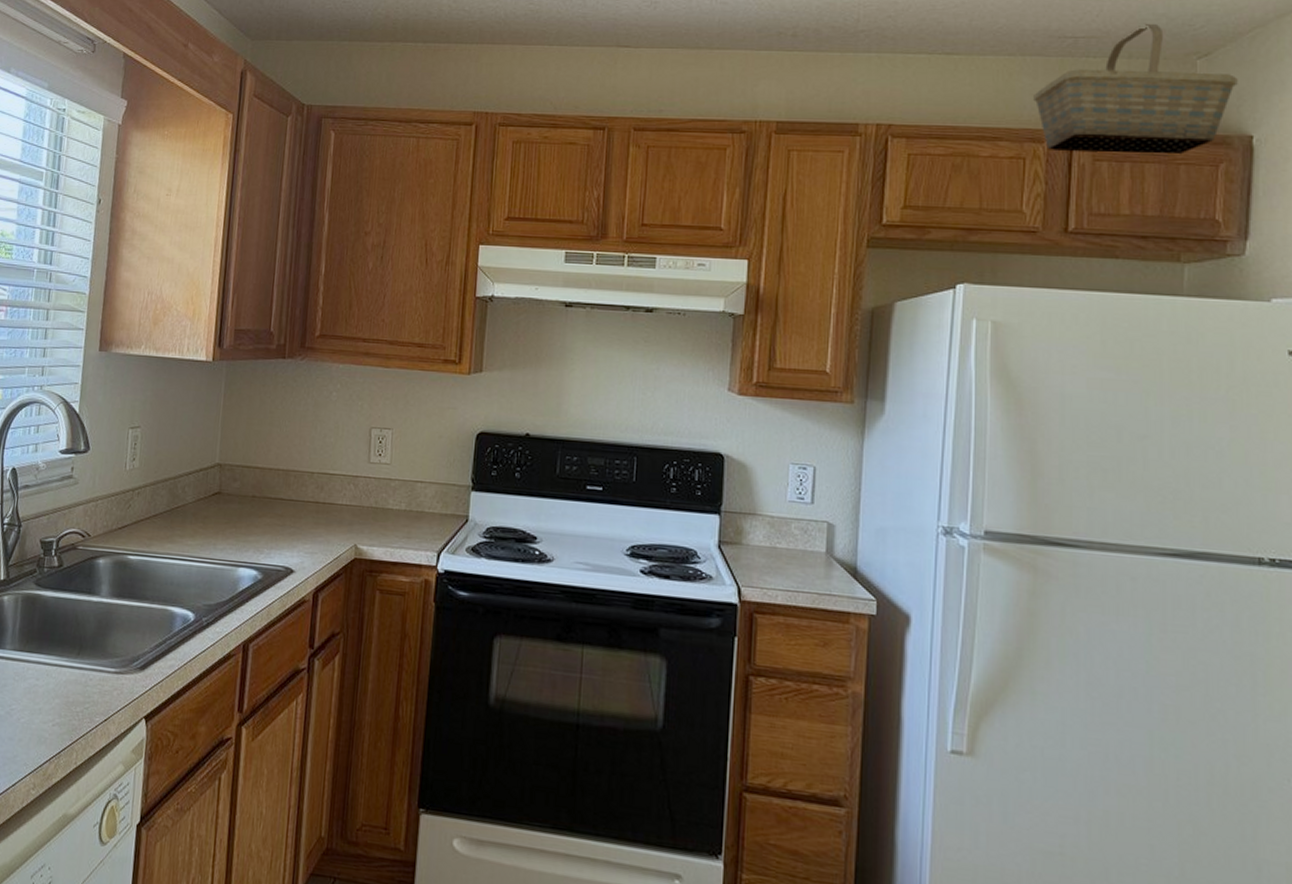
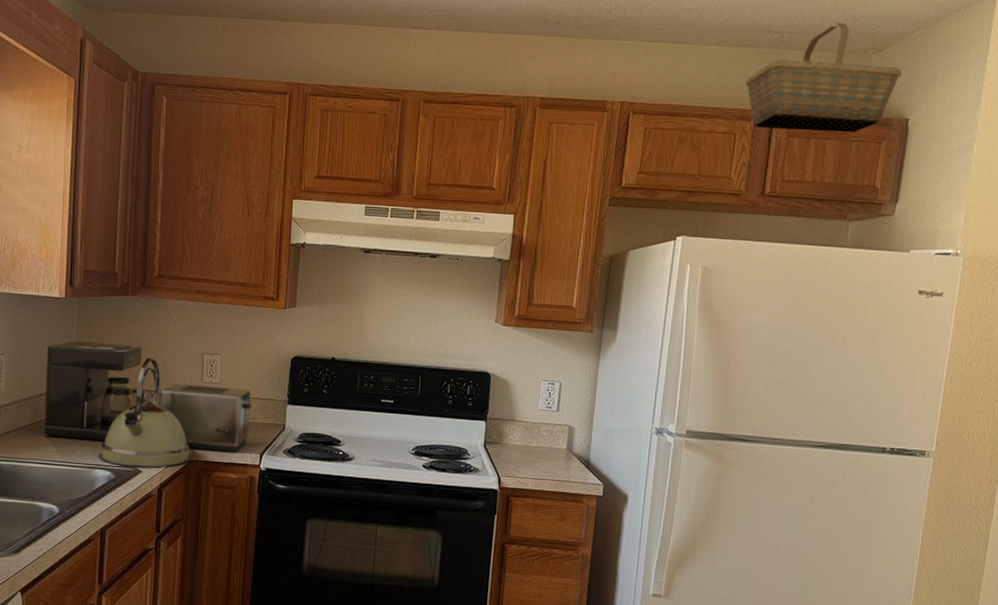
coffee maker: none [181,411,301,533] -> present [44,340,145,441]
kettle: none [244,432,354,567] -> present [99,357,191,468]
toaster: none [317,464,429,549] -> present [158,383,252,452]

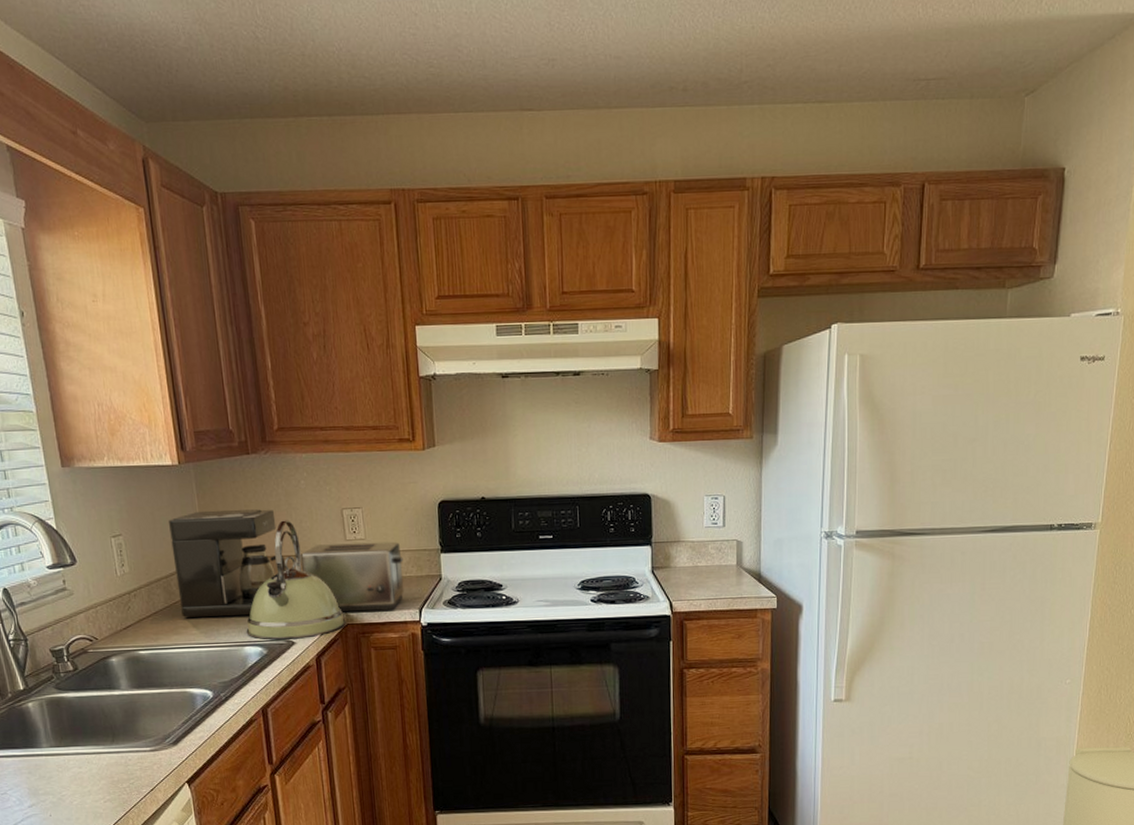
basket: present [745,22,902,134] -> none [893,61,1056,194]

